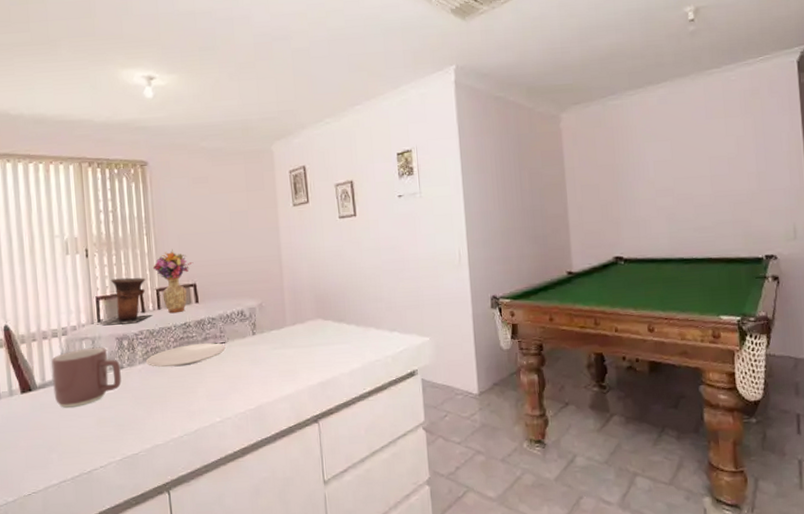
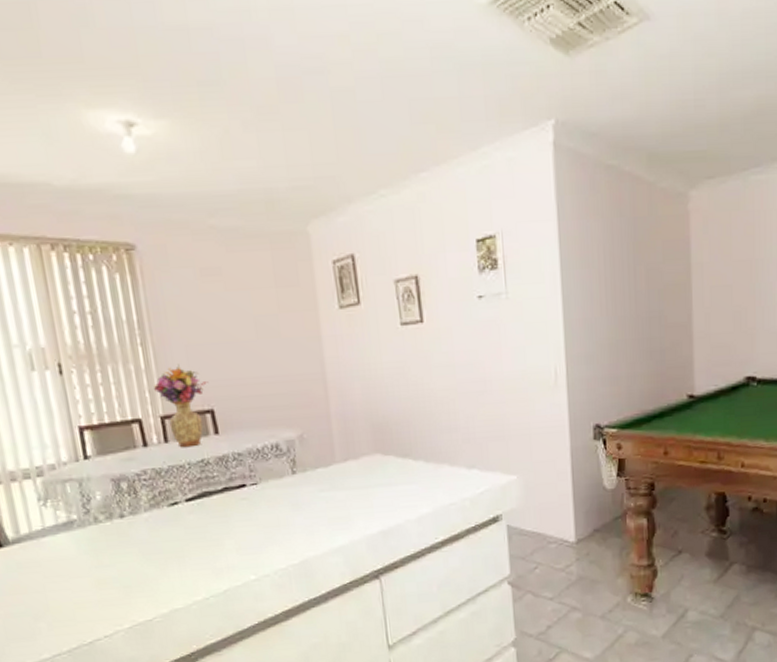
mug: present [51,347,122,408] -> none [25,491,123,567]
vase: present [95,277,154,326] -> none [81,401,159,464]
plate: present [145,342,226,367] -> none [153,484,258,515]

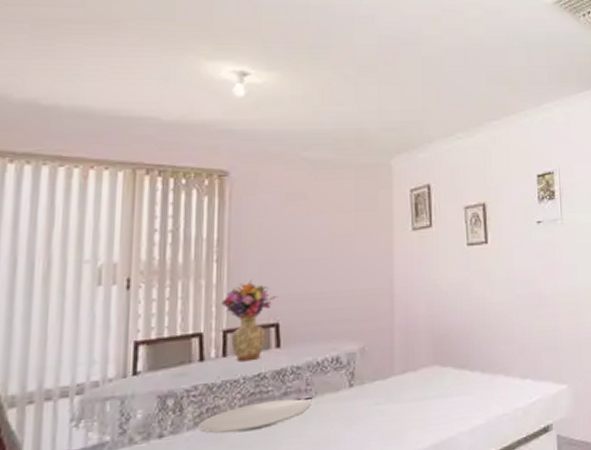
plate: none [153,484,258,515] -> present [197,398,312,434]

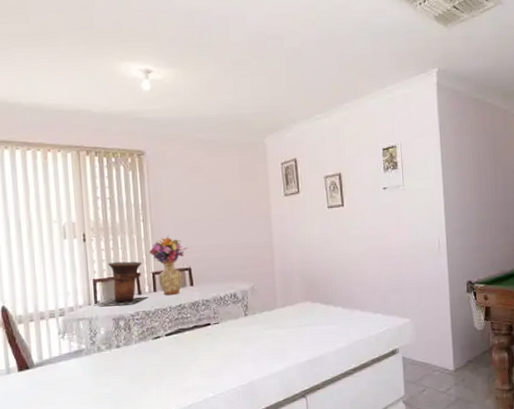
vase: none [128,315,215,380] -> present [92,261,150,307]
plate: present [197,398,312,434] -> none [141,323,219,346]

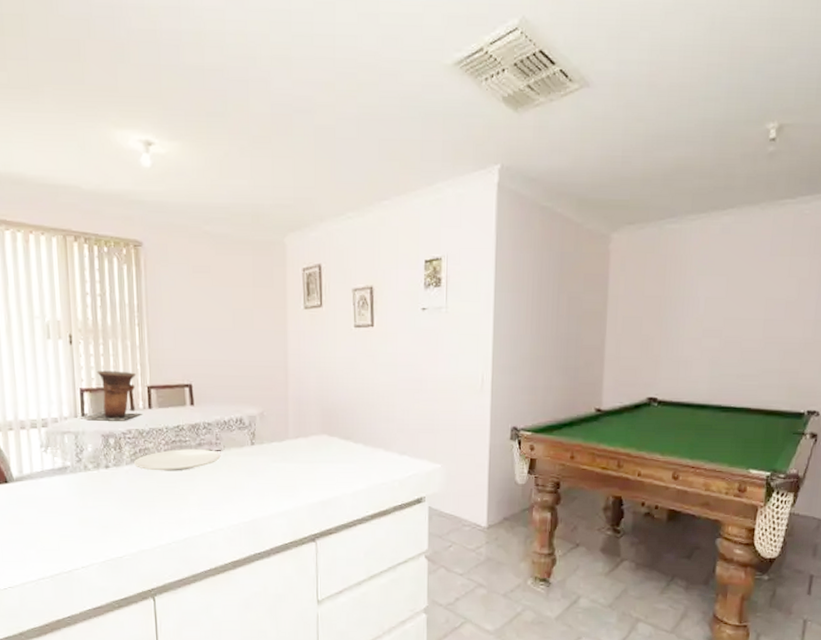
plate: none [141,323,219,346] -> present [133,448,221,471]
flower arrangement: present [148,234,189,296] -> none [144,343,190,414]

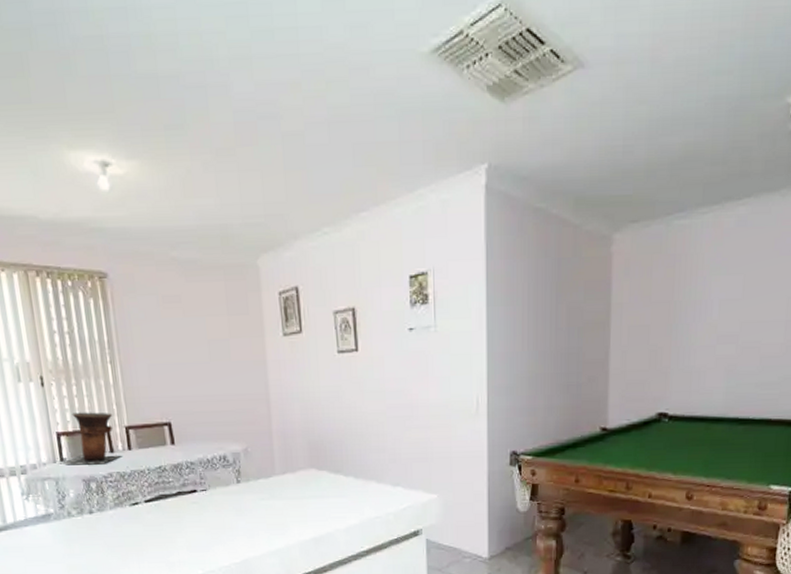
plate: present [133,448,221,471] -> none [117,489,207,514]

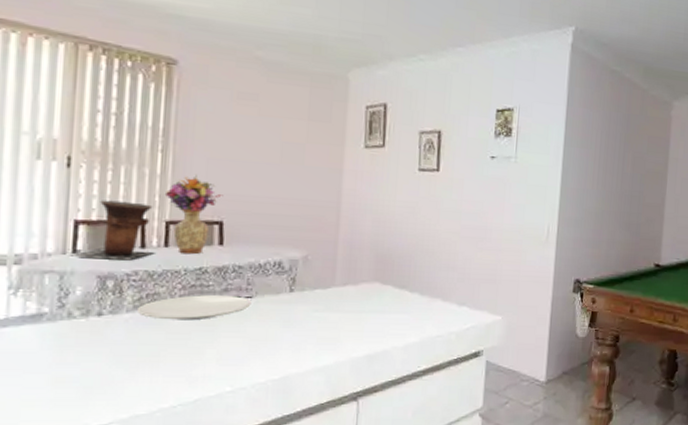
plate: none [117,489,207,514] -> present [136,294,252,321]
flower arrangement: none [119,380,167,455] -> present [164,174,224,255]

